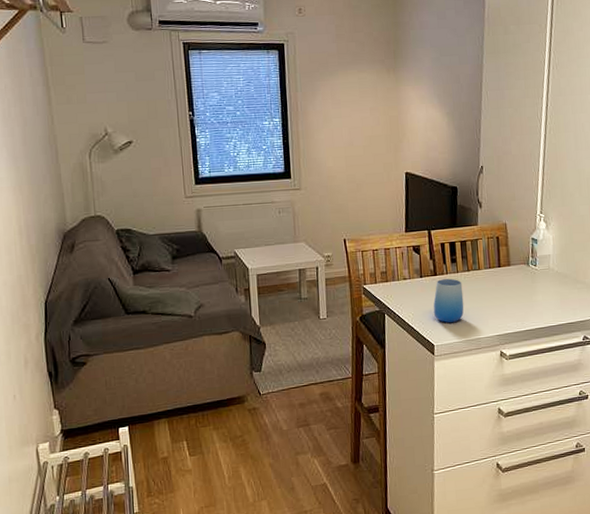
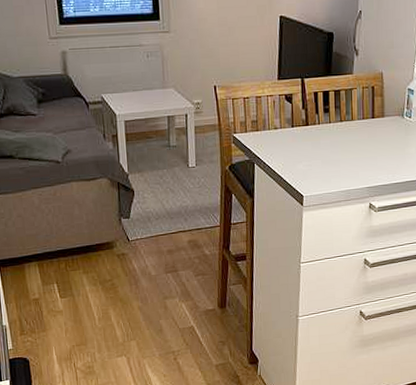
cup: present [433,278,464,323] -> none [303,129,335,174]

